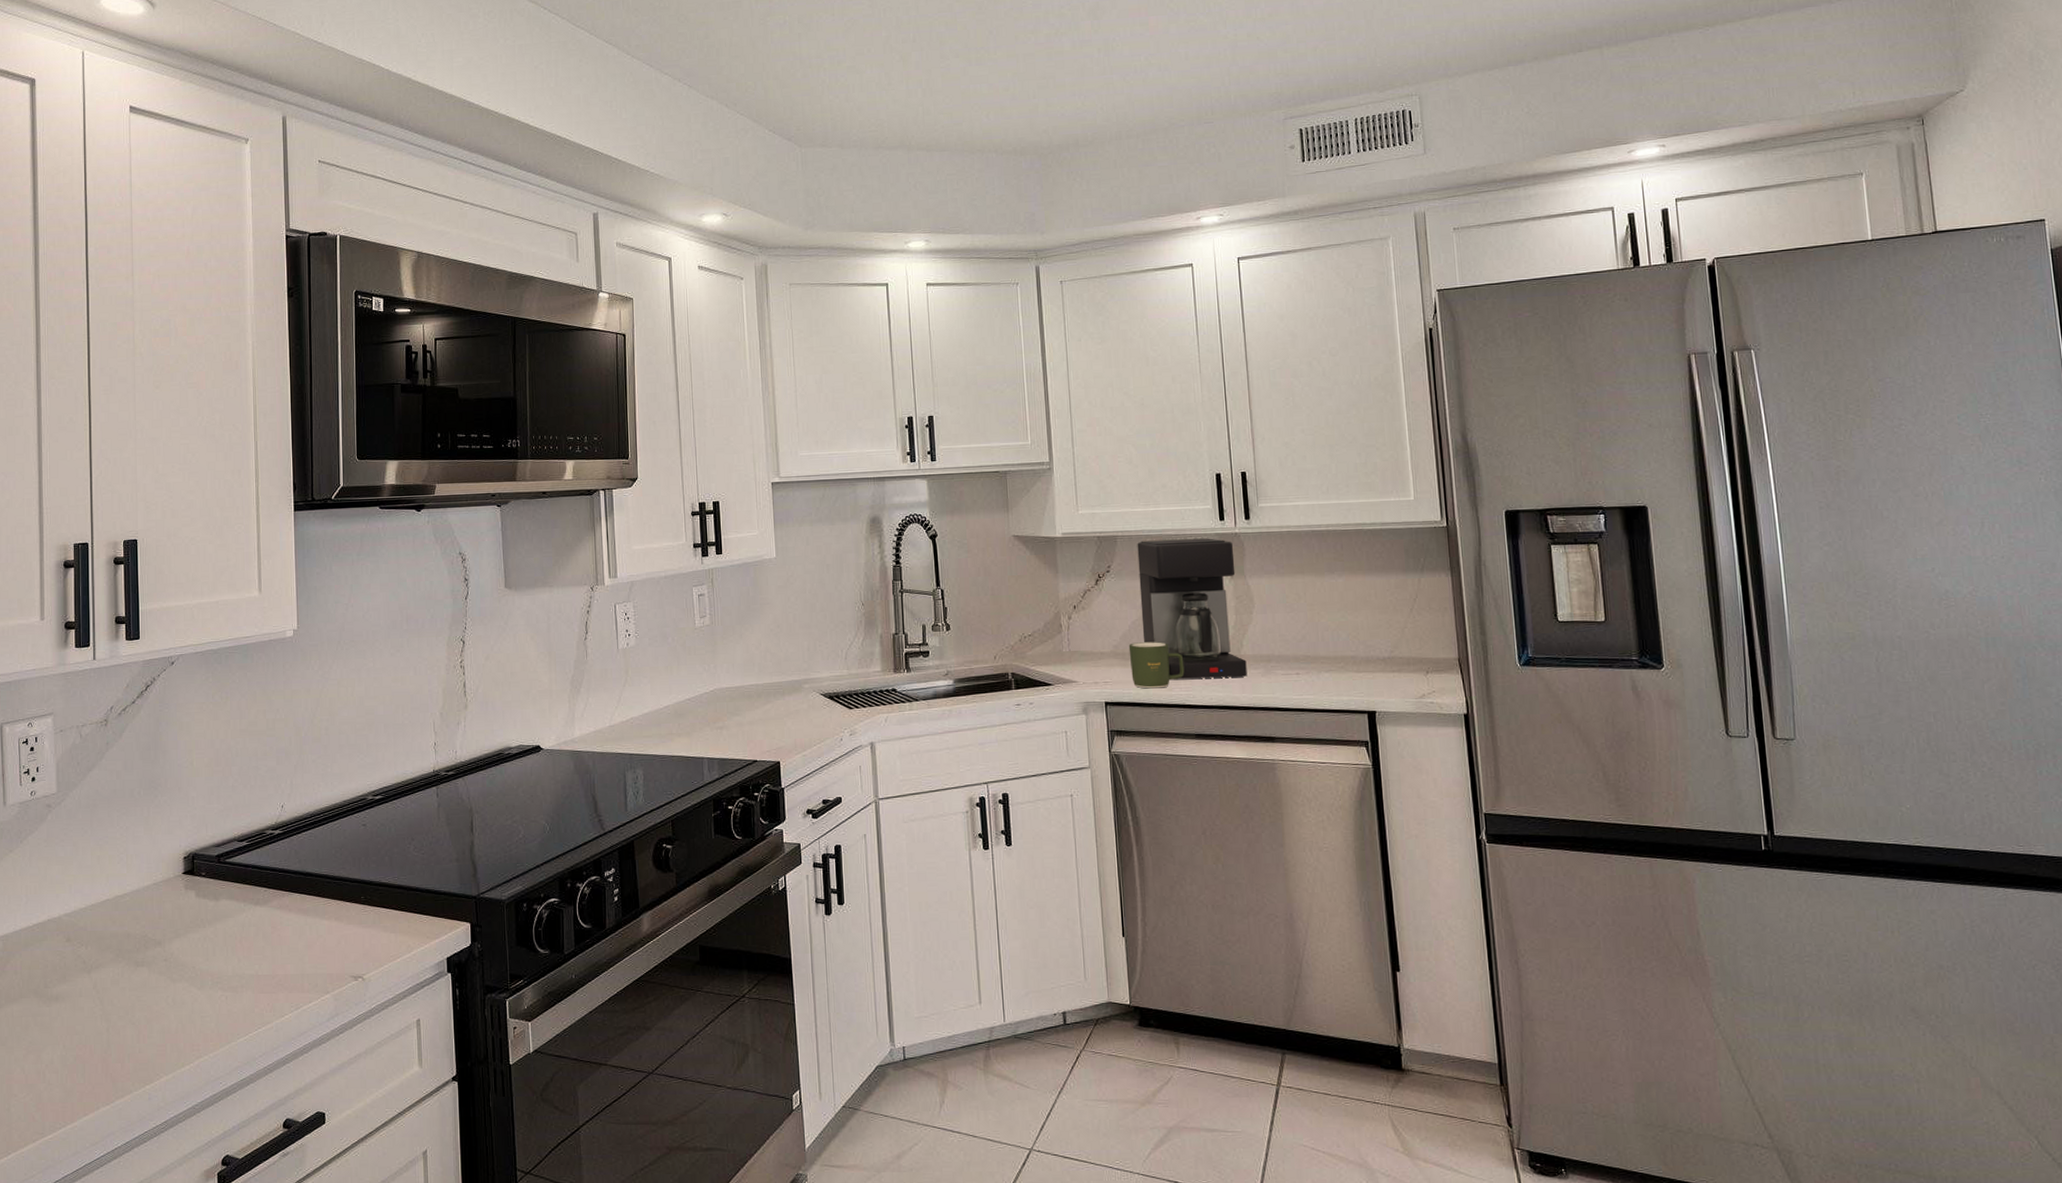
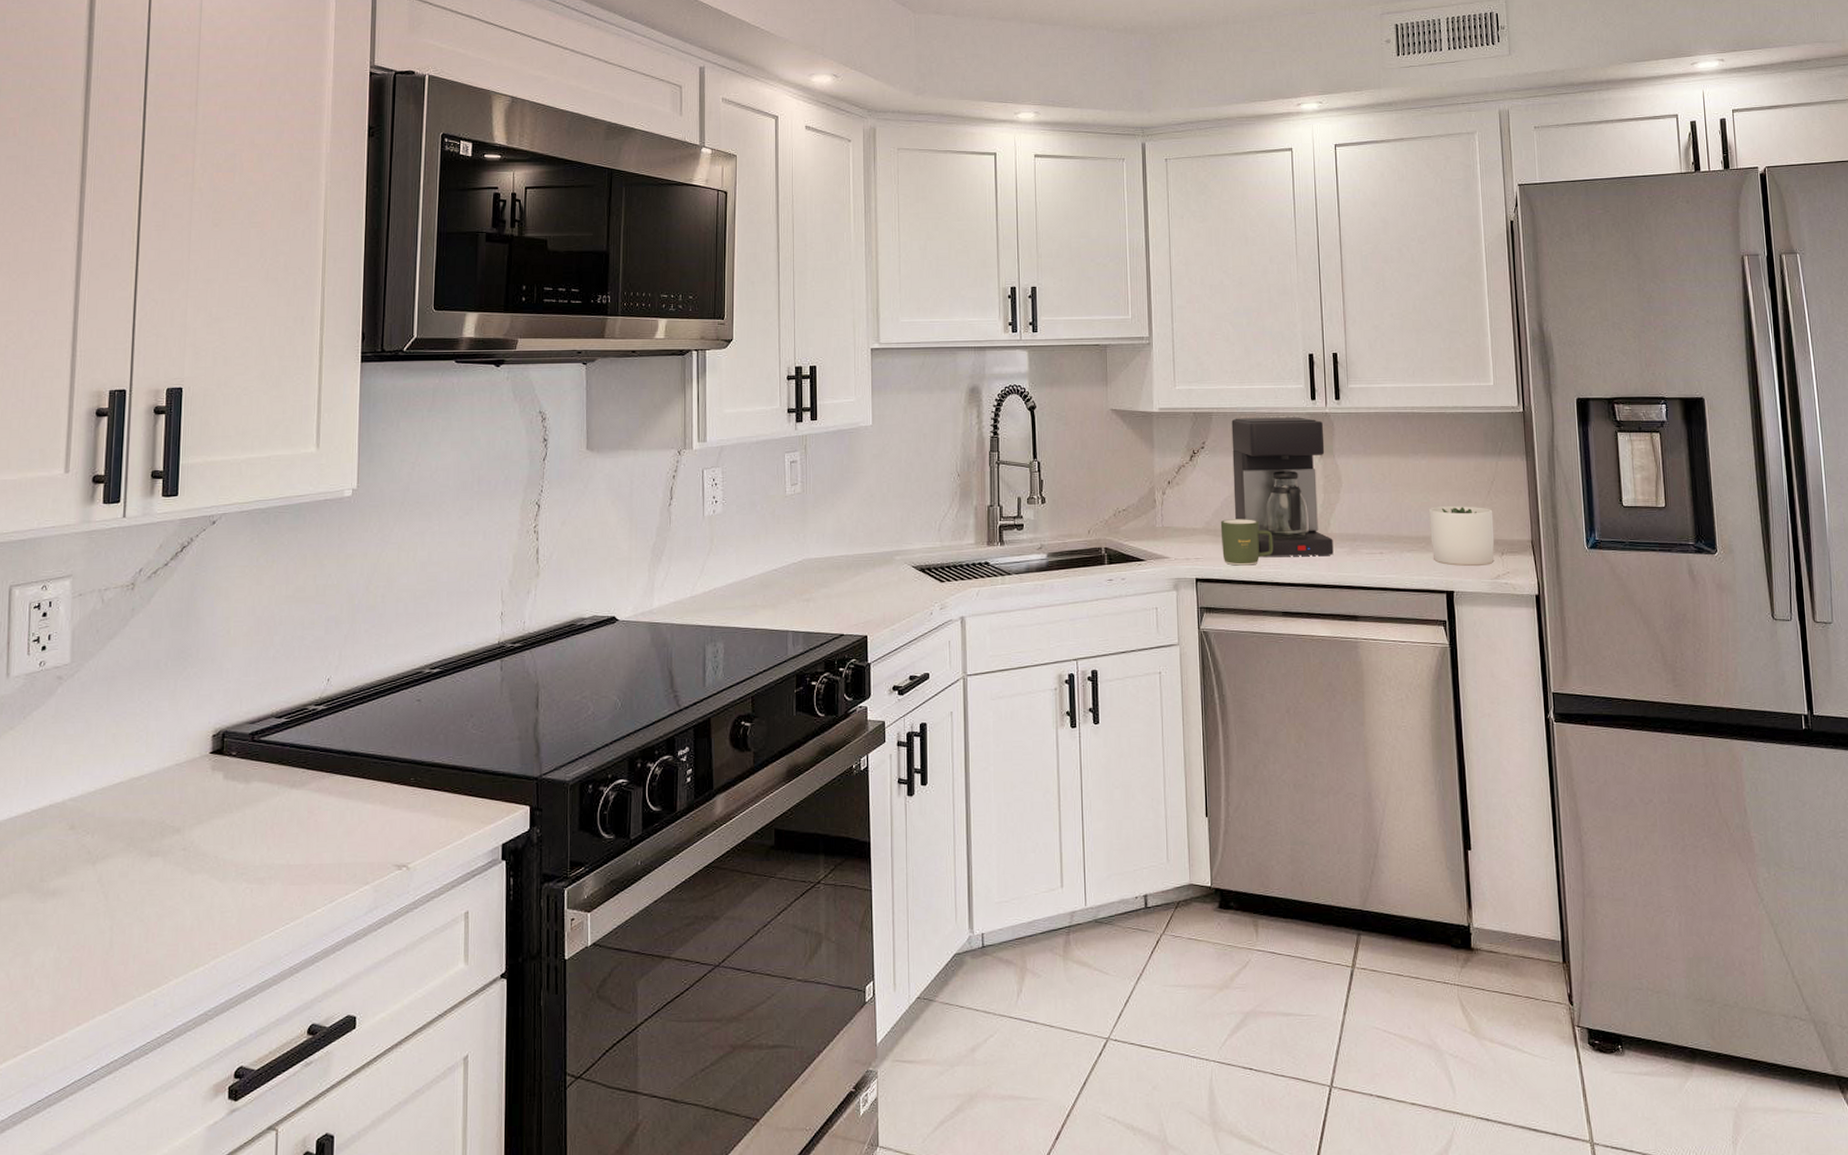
planter: none [1347,624,1419,687] -> present [1429,506,1495,567]

